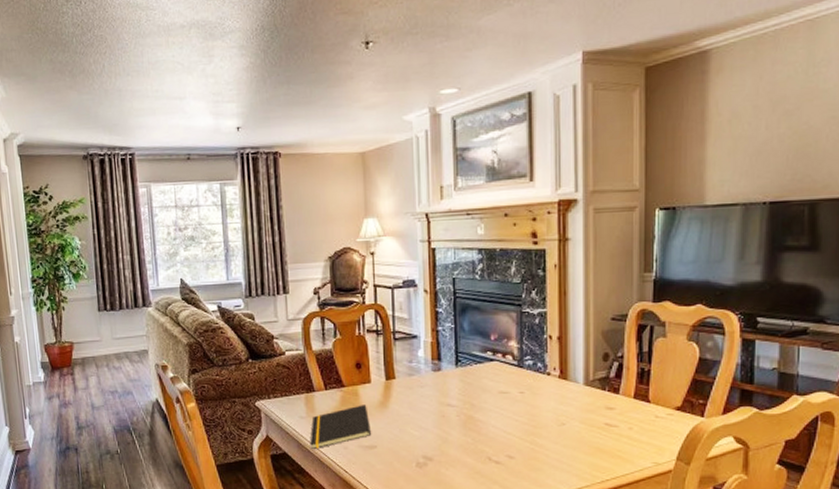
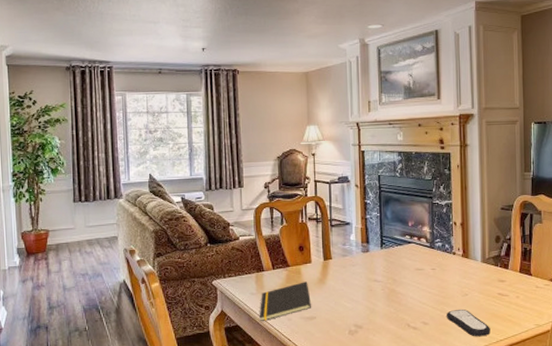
remote control: none [536,442,594,475] -> present [446,310,490,337]

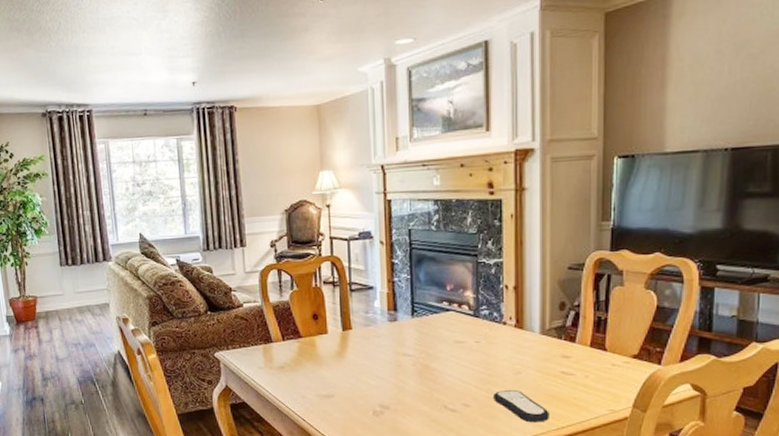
notepad: present [259,282,311,322] -> none [268,355,328,399]

